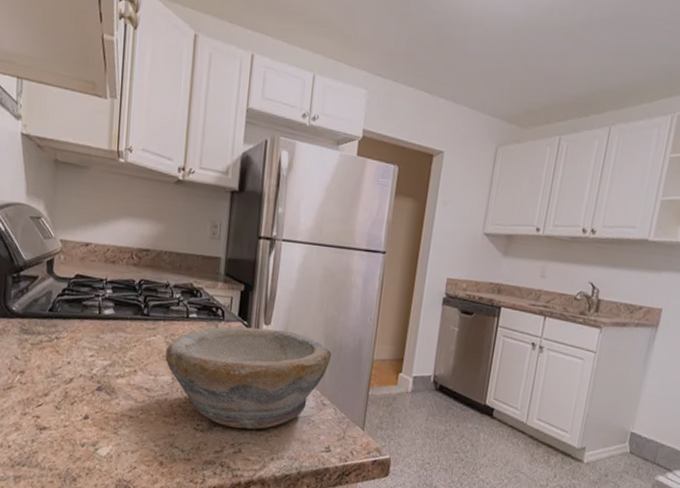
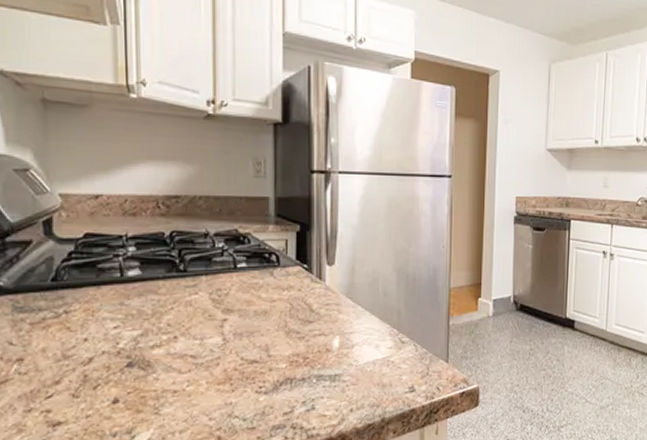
bowl: present [165,326,331,430] -> none [212,270,405,384]

